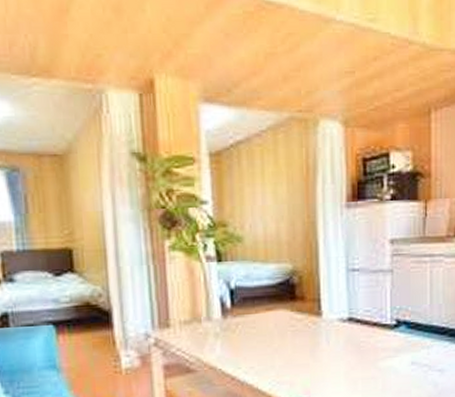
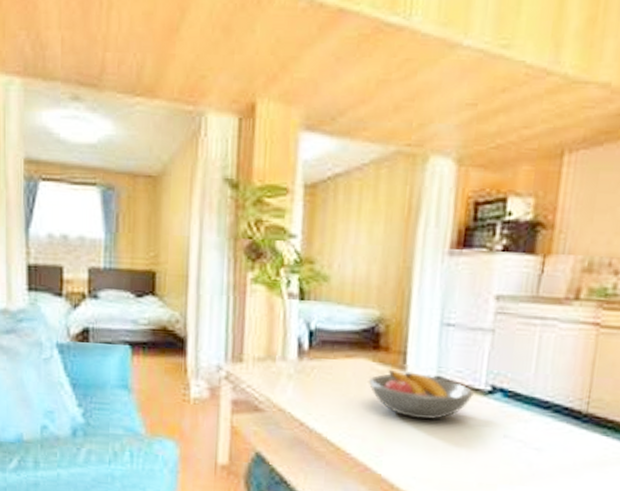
fruit bowl: none [289,316,383,359] -> present [368,369,475,420]

